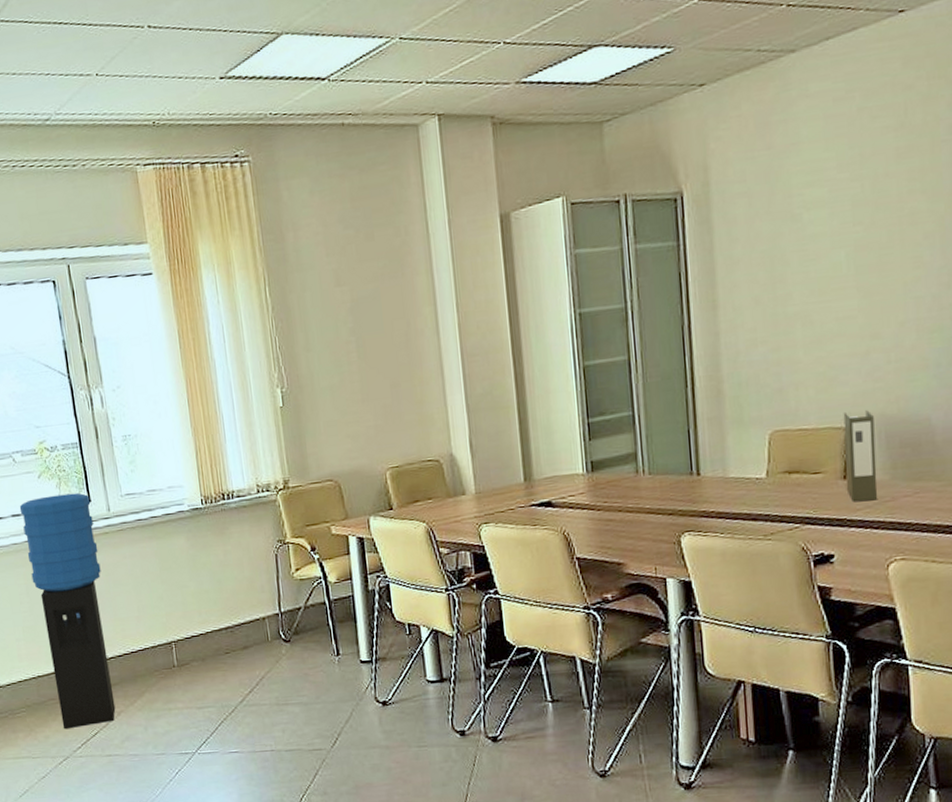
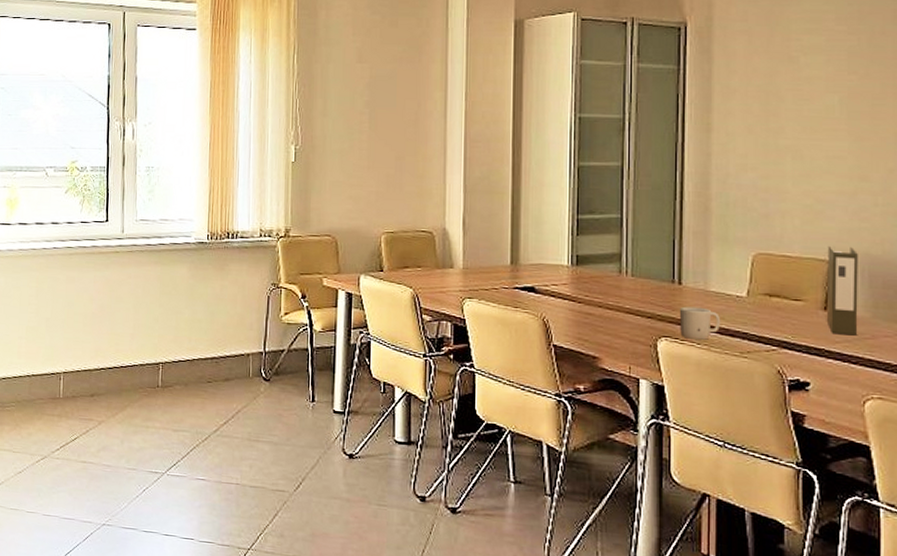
water cooler: present [19,492,116,728] -> none [43,210,108,430]
mug: none [699,495,743,530] -> present [679,306,721,340]

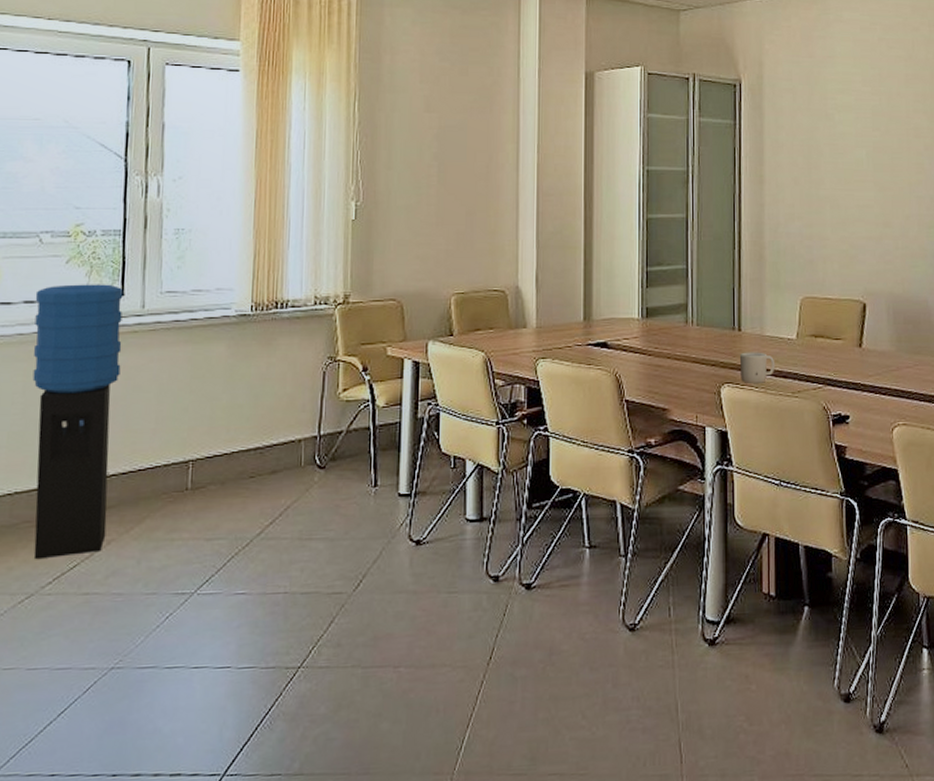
water cooler: none [43,210,108,430] -> present [32,284,124,558]
binder: present [826,245,858,336] -> none [860,286,886,369]

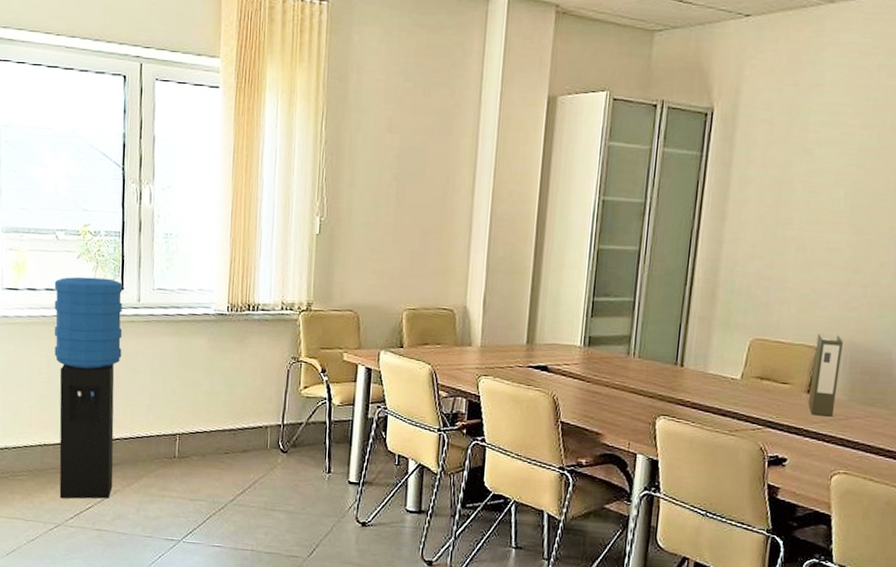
mug: present [739,352,776,383] -> none [677,387,716,419]
binder: none [860,286,886,369] -> present [808,333,843,417]

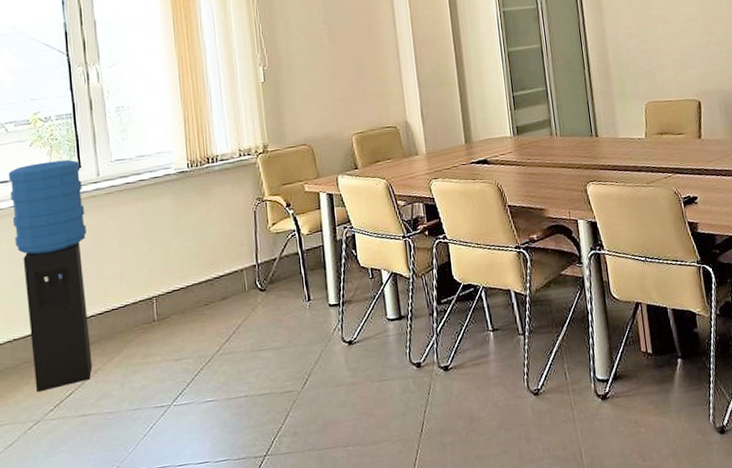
binder: present [808,333,843,417] -> none [694,87,723,156]

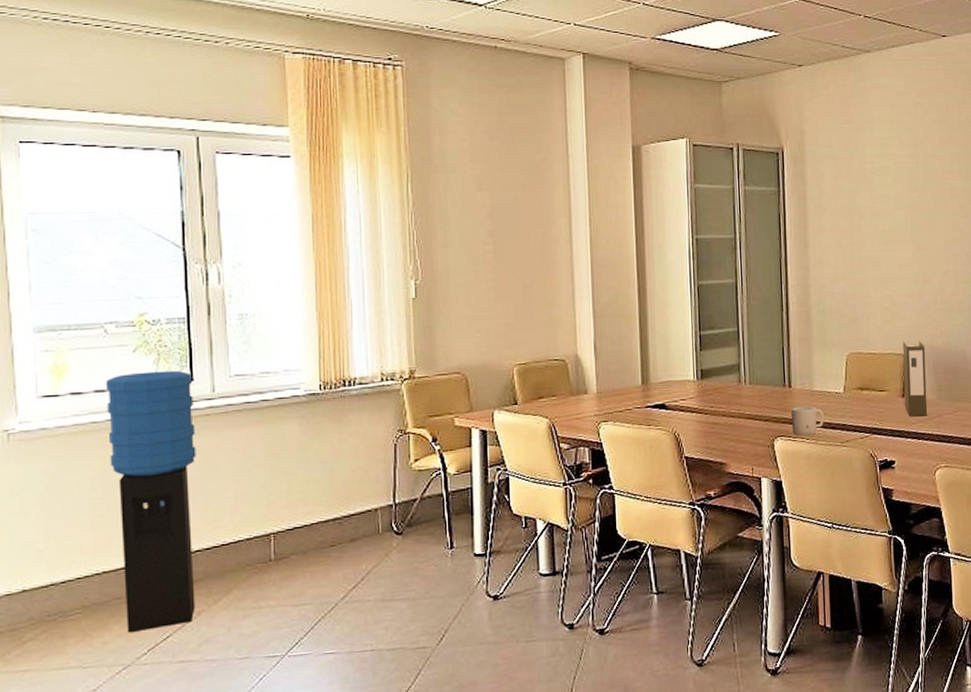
mug: none [599,152,631,180] -> present [790,406,825,436]
binder: none [694,87,723,156] -> present [902,341,927,417]

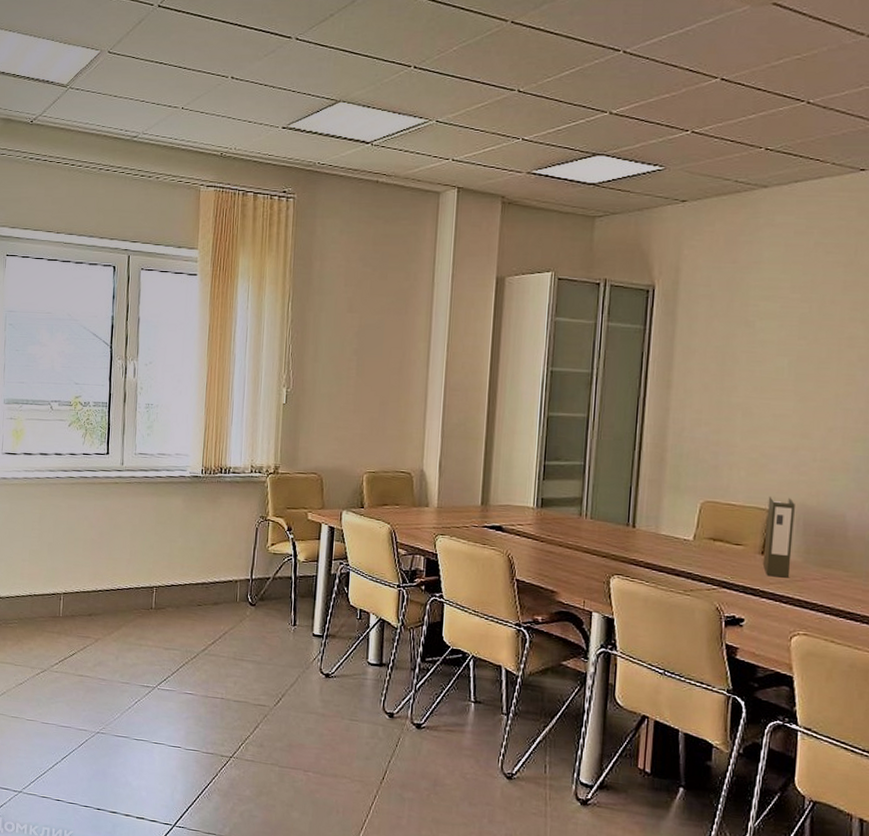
water cooler: present [105,370,196,632] -> none [46,442,109,646]
mug: present [790,406,825,436] -> none [631,547,669,578]

